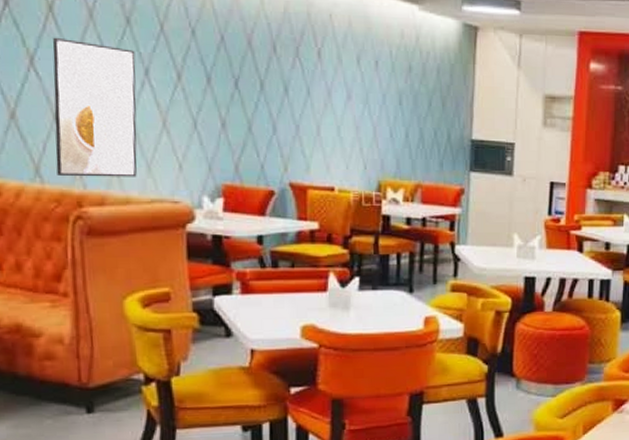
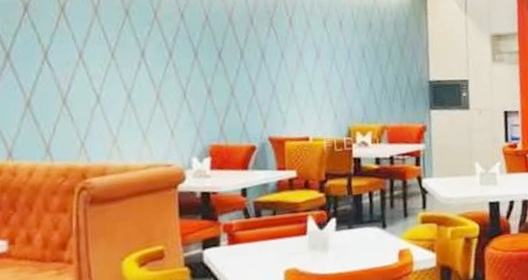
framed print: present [52,37,137,177] -> none [63,33,135,153]

